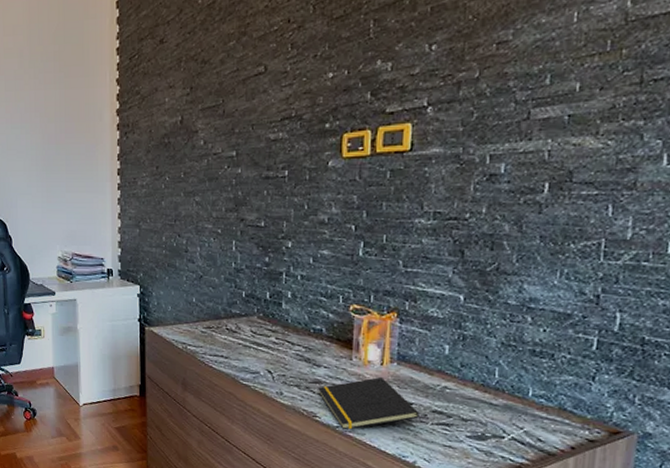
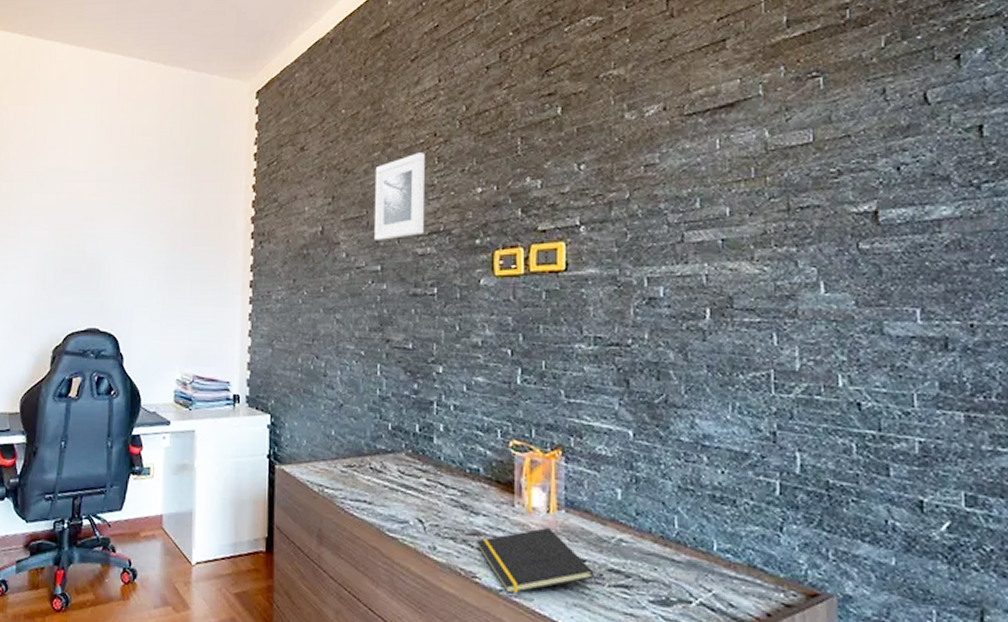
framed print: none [230,40,279,127] -> present [374,153,425,240]

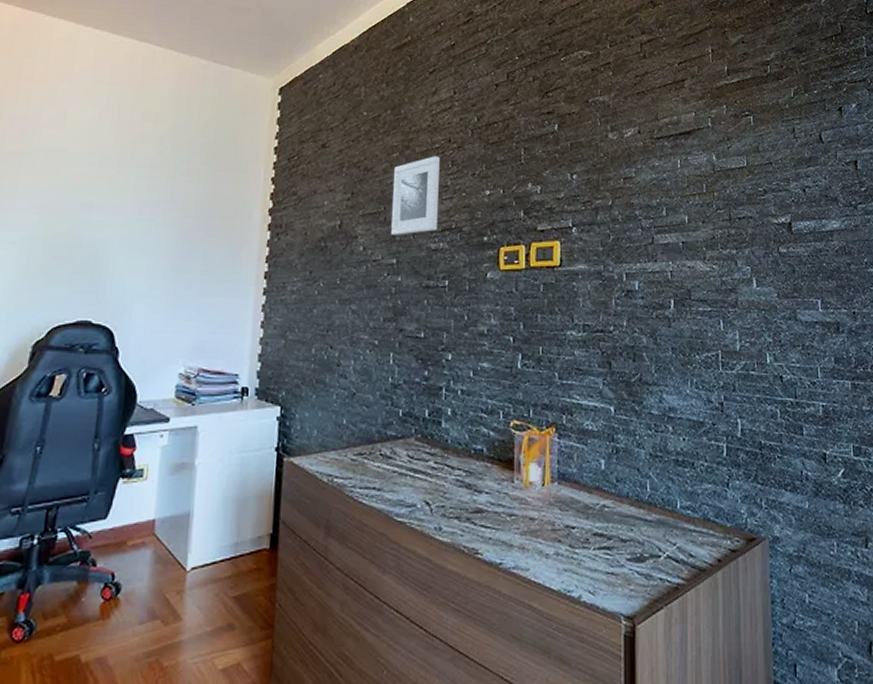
notepad: present [477,527,594,595] -> none [479,499,582,567]

